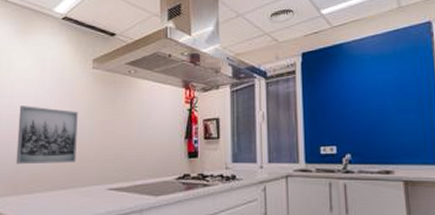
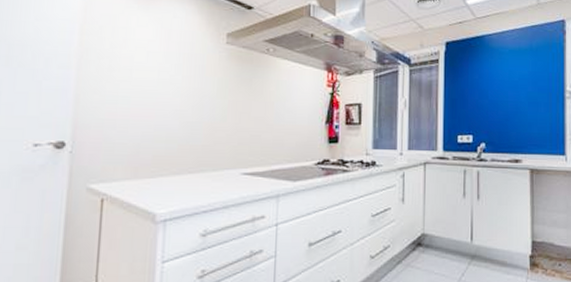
wall art: present [16,106,78,165] -> none [136,80,209,146]

